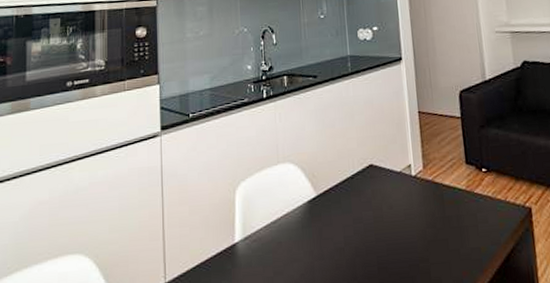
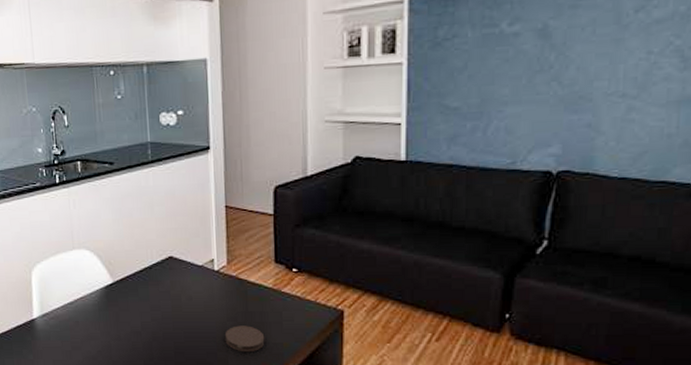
coaster: none [425,231,464,261] -> present [224,325,265,353]

